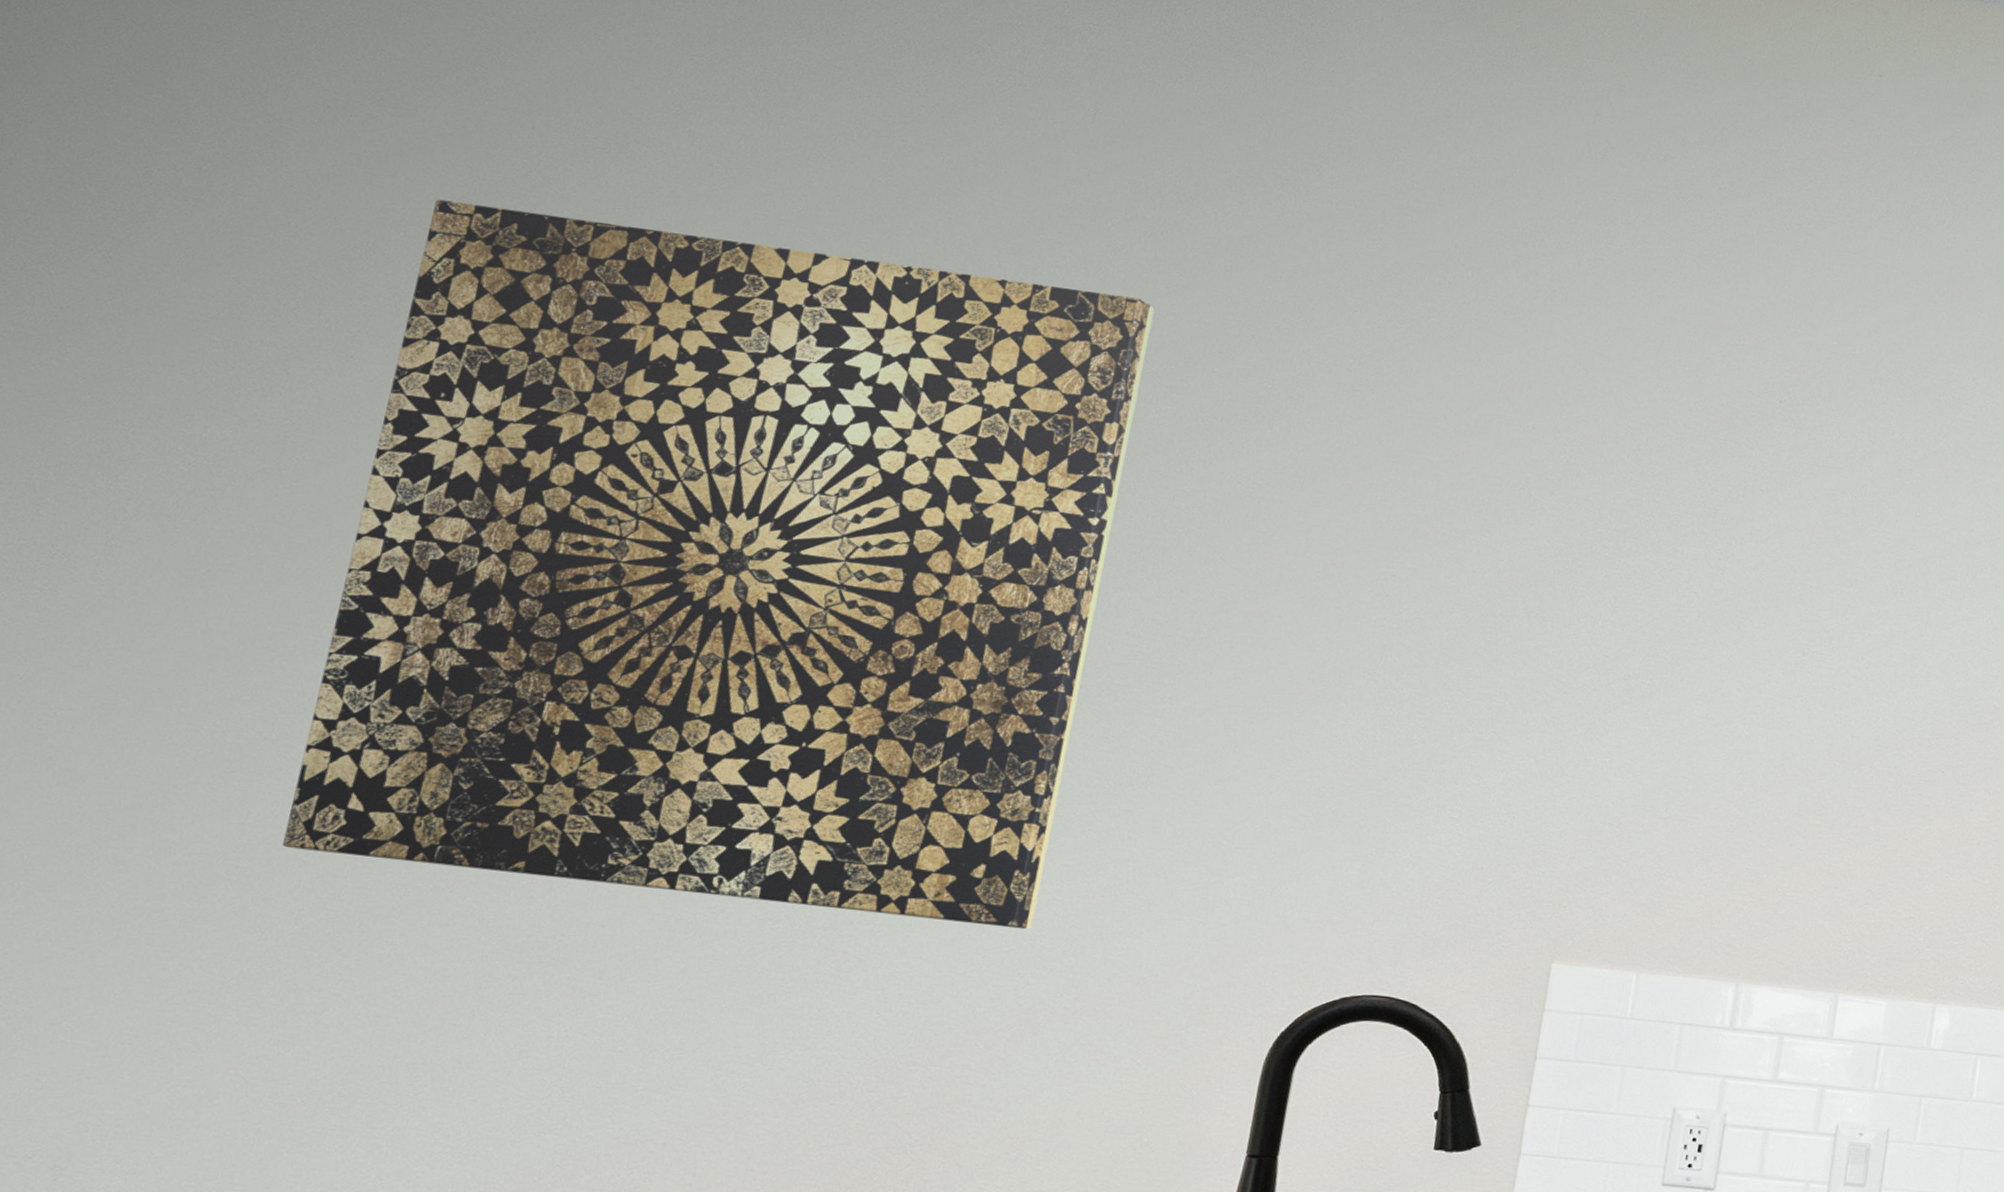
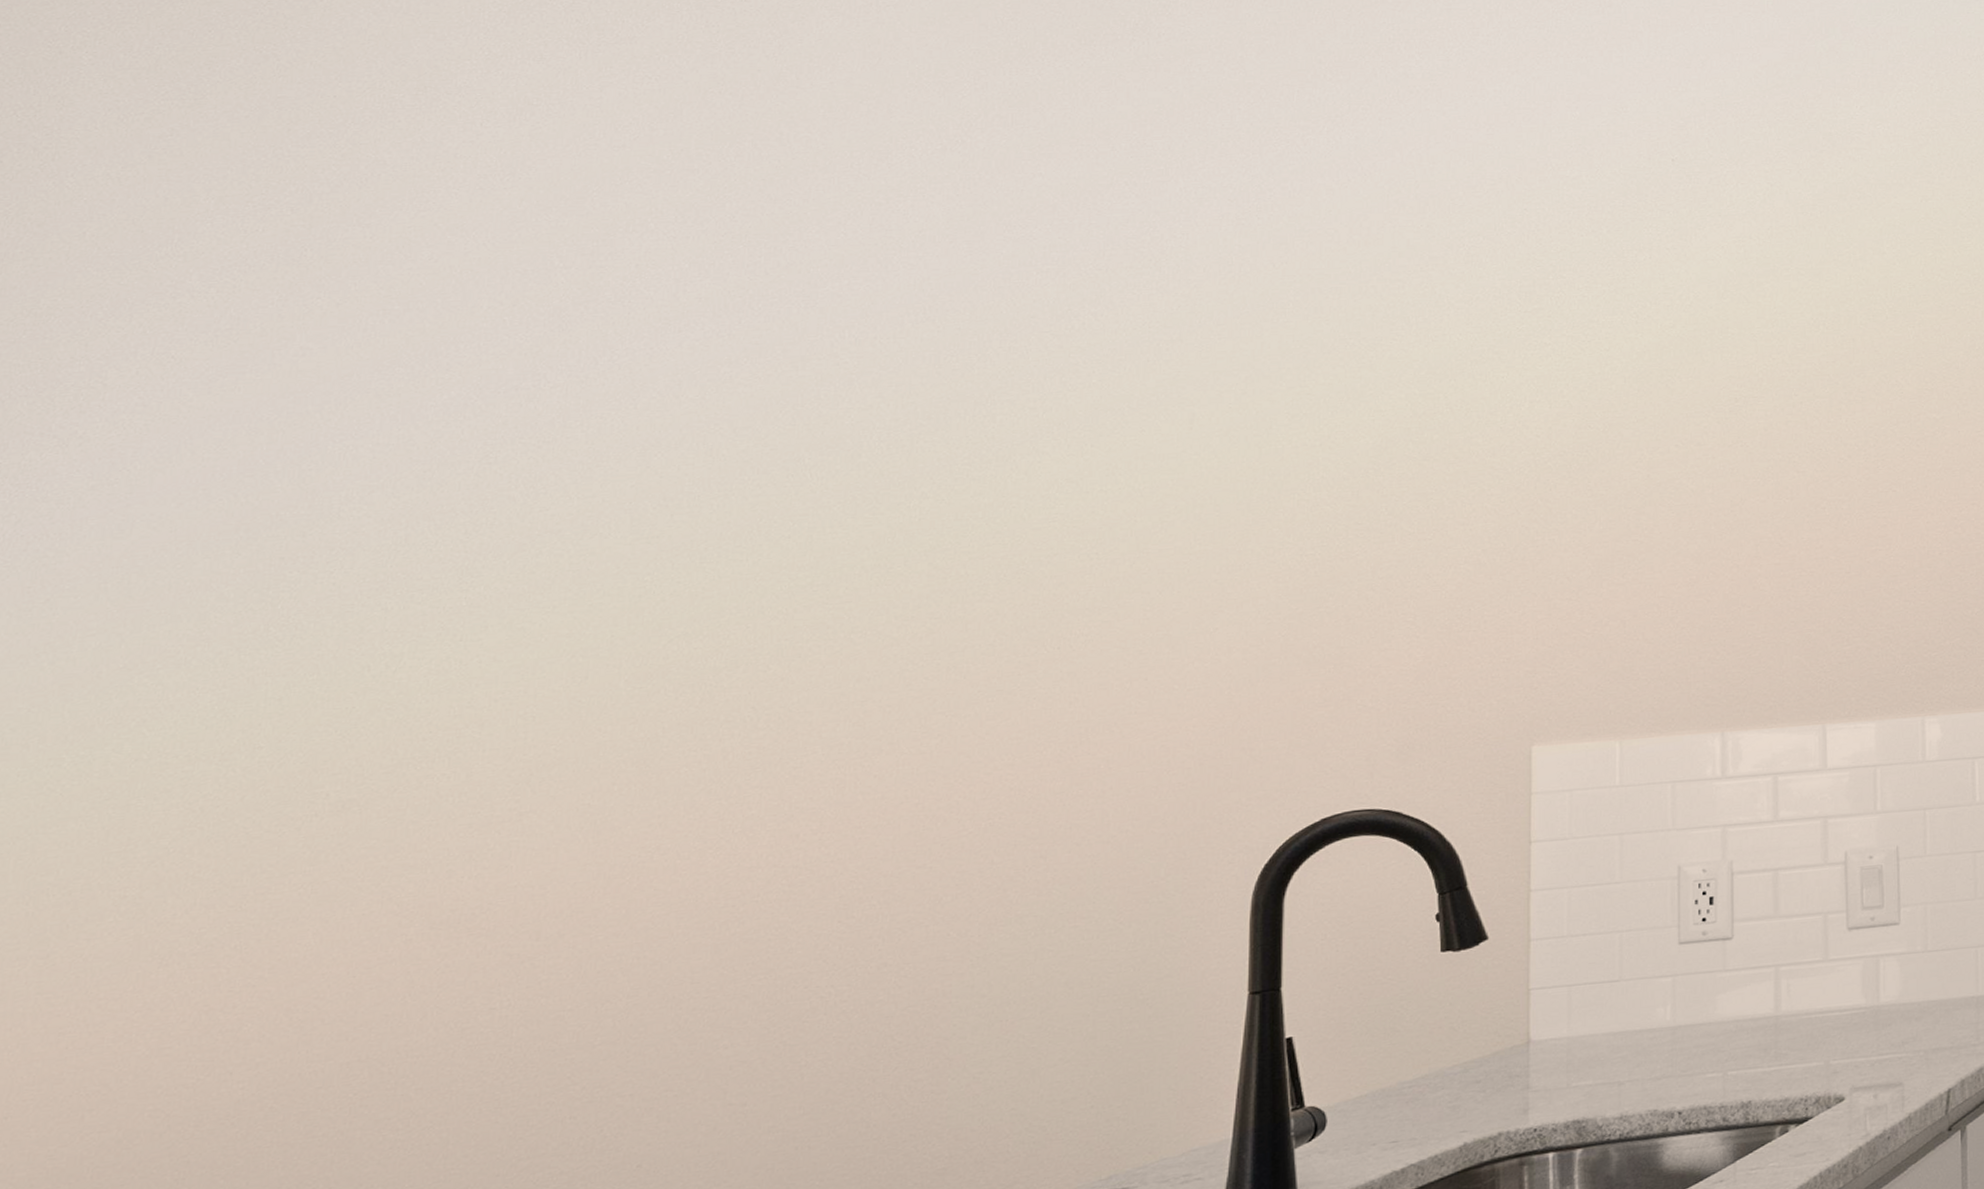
wall art: present [282,199,1155,930] -> none [170,165,1020,868]

